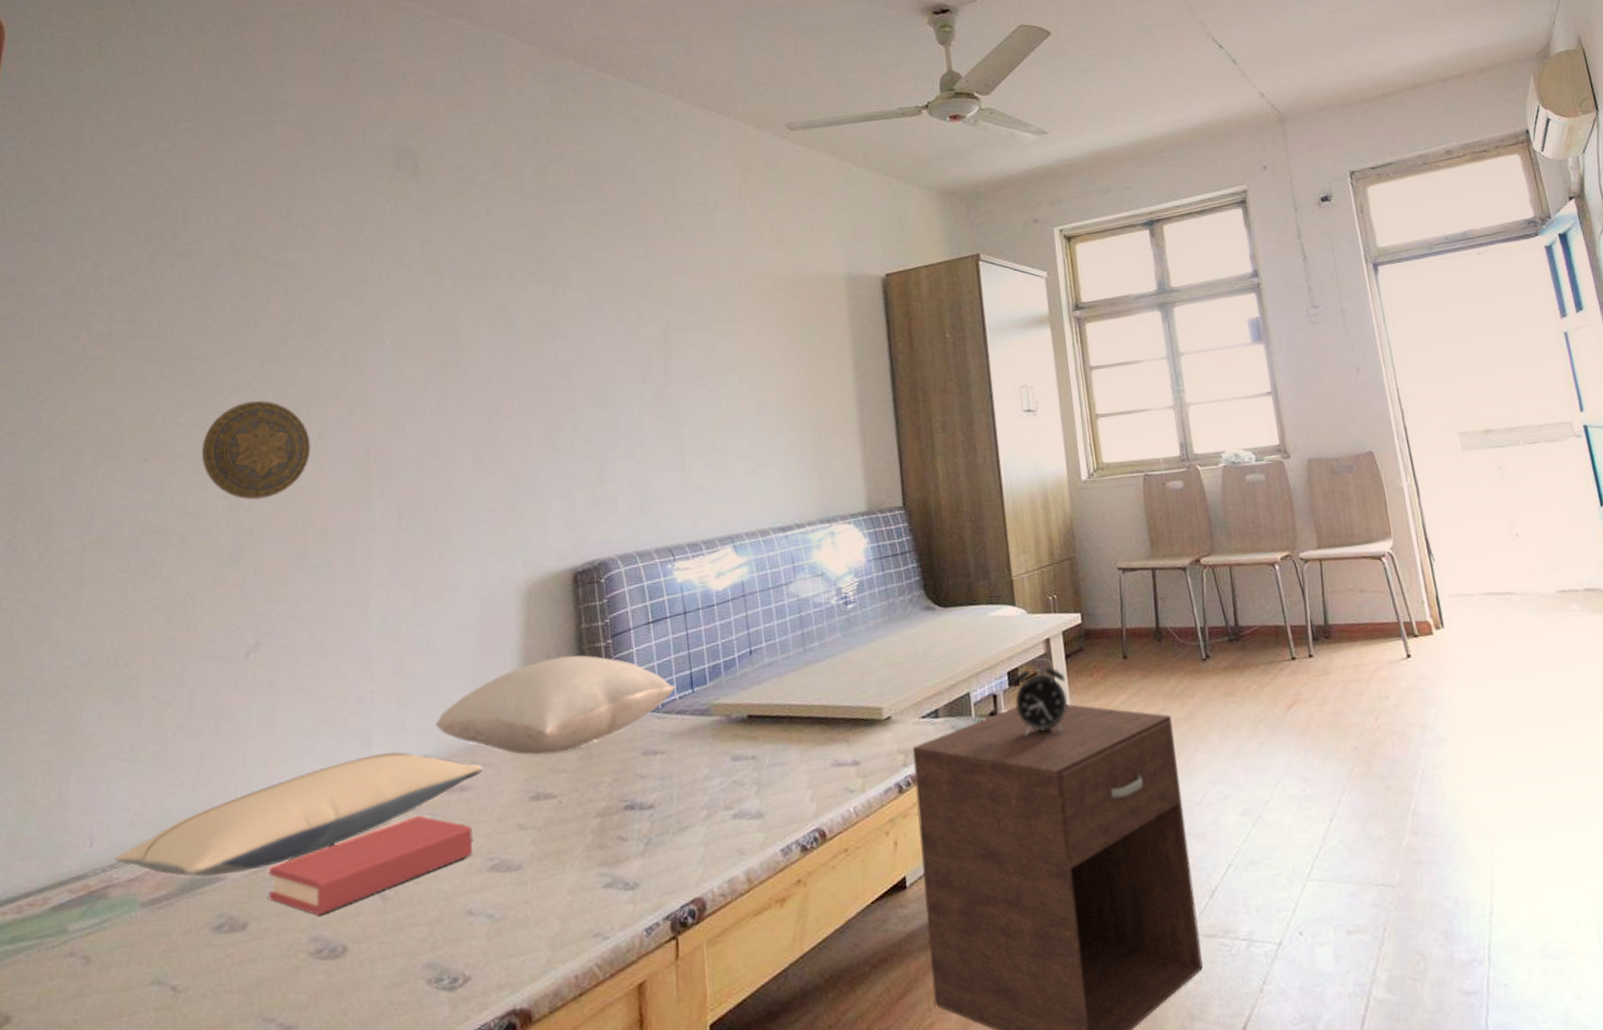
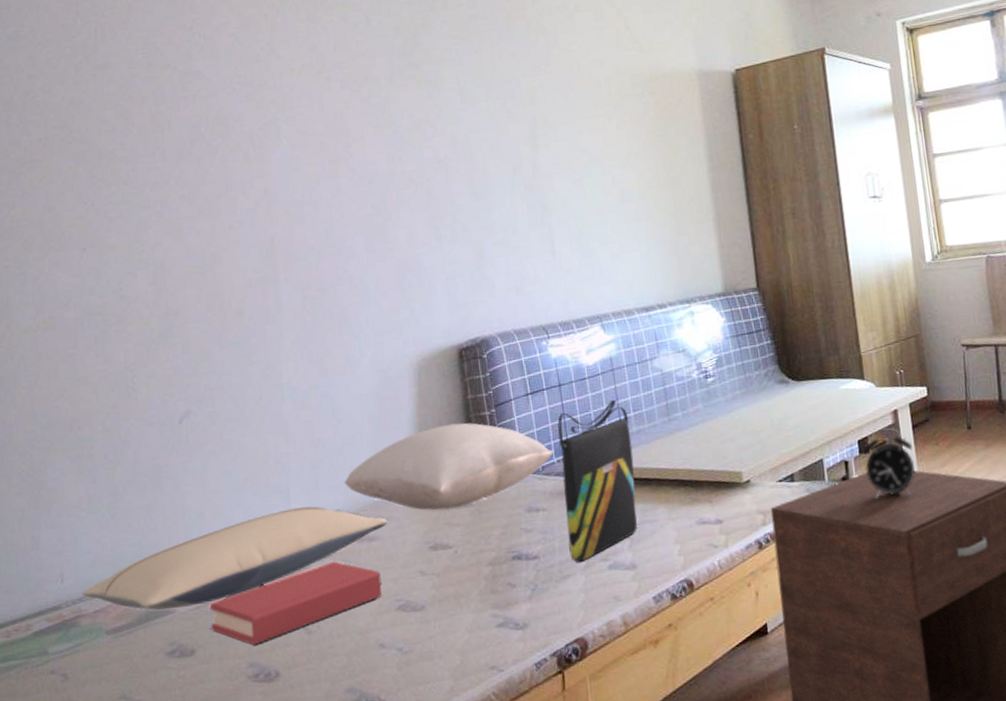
decorative plate: present [202,400,311,500] -> none [130,196,224,285]
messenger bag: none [681,628,766,811] -> present [557,399,637,562]

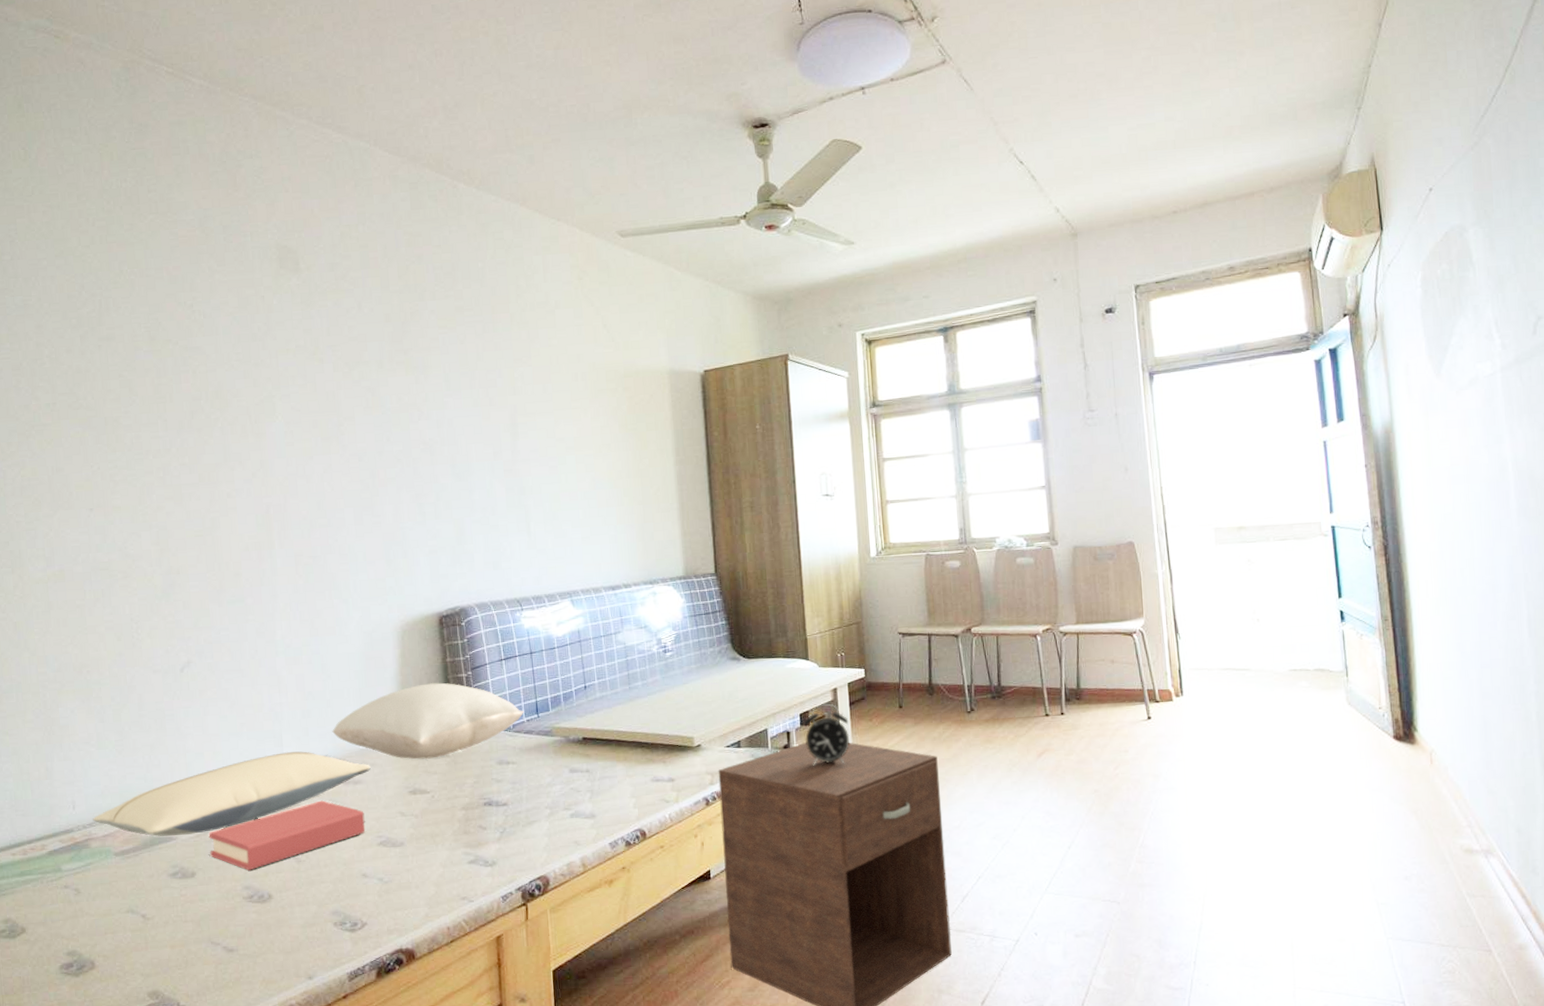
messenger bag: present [557,399,637,562] -> none [528,668,598,810]

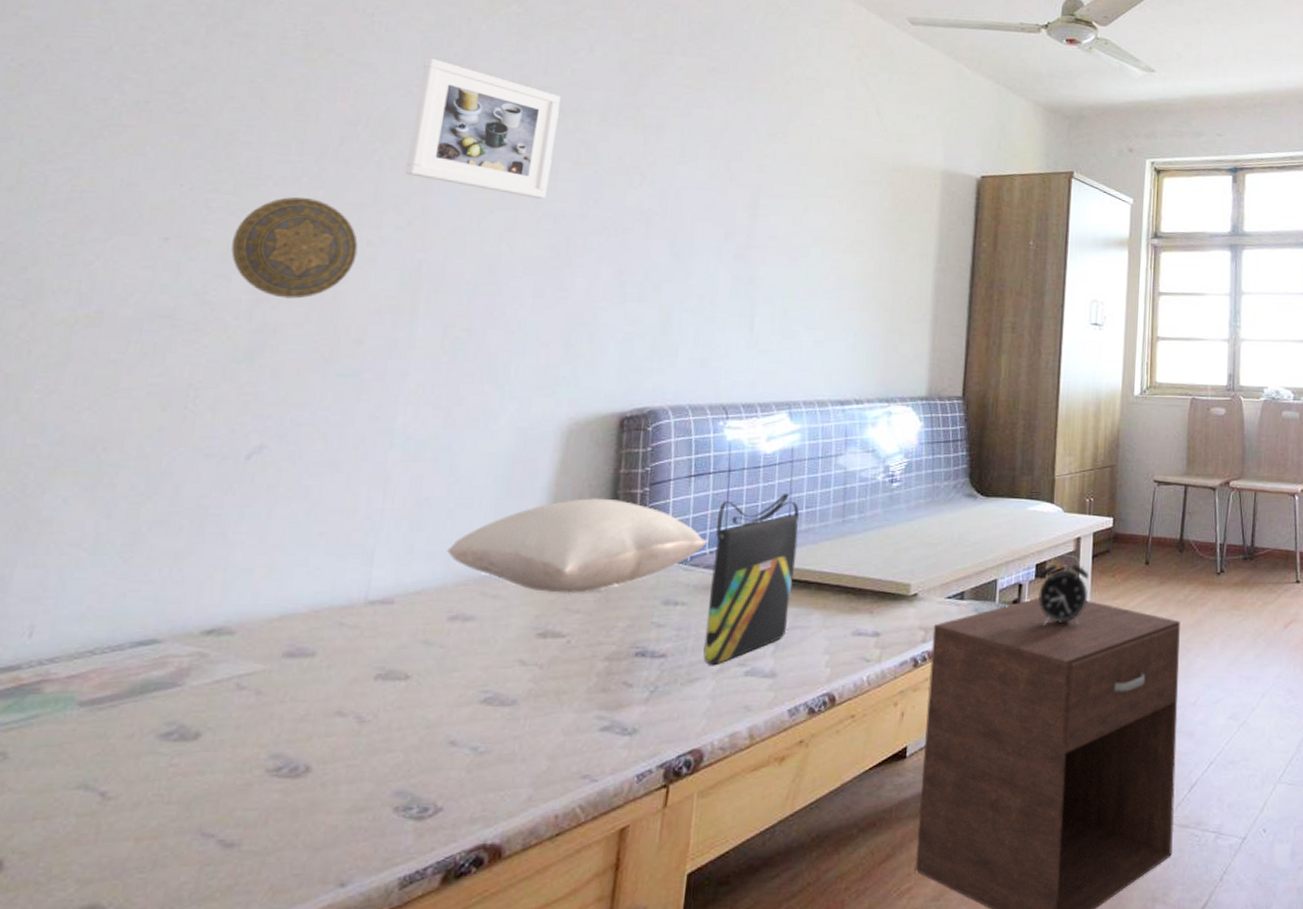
pillow: present [93,751,371,837] -> none [56,573,491,682]
decorative plate: none [135,464,222,546] -> present [231,196,358,299]
hardback book: present [209,800,366,871] -> none [230,640,470,733]
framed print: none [237,335,349,443] -> present [405,58,561,199]
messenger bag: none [528,668,598,810] -> present [703,493,800,665]

